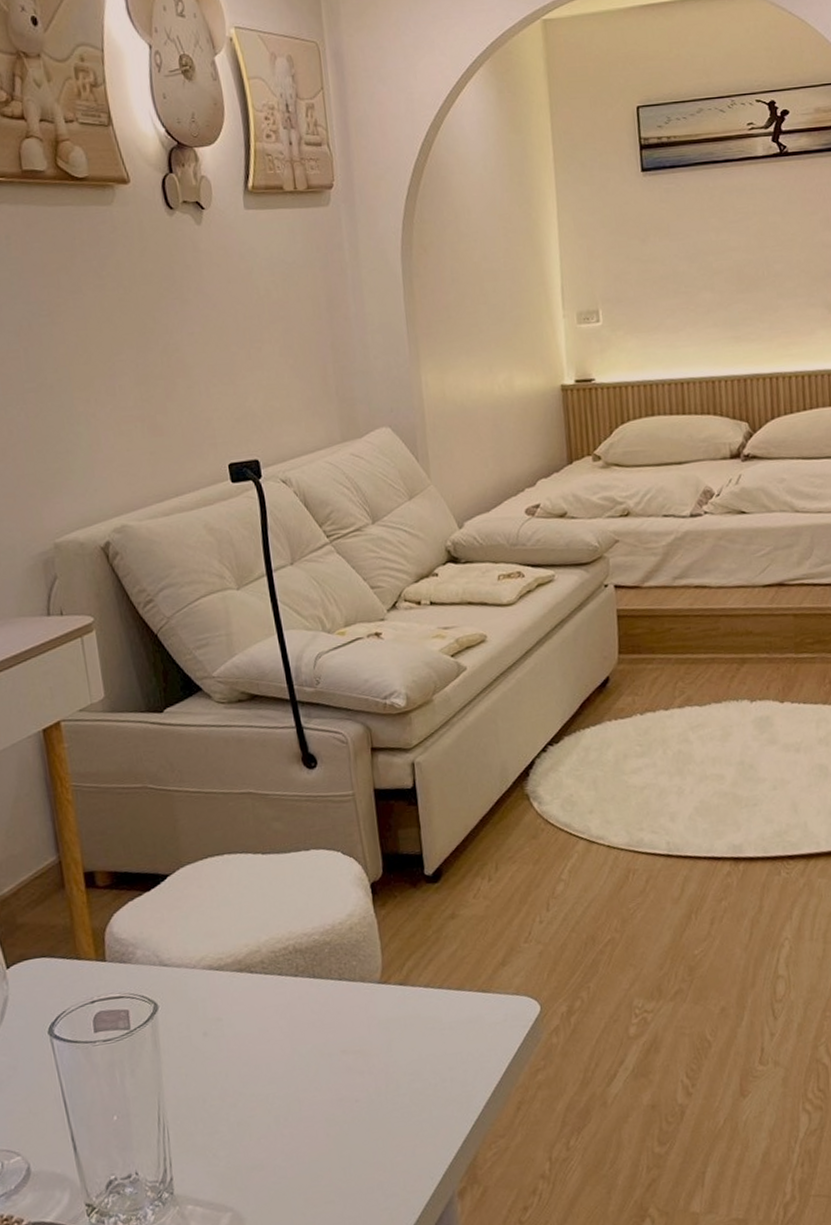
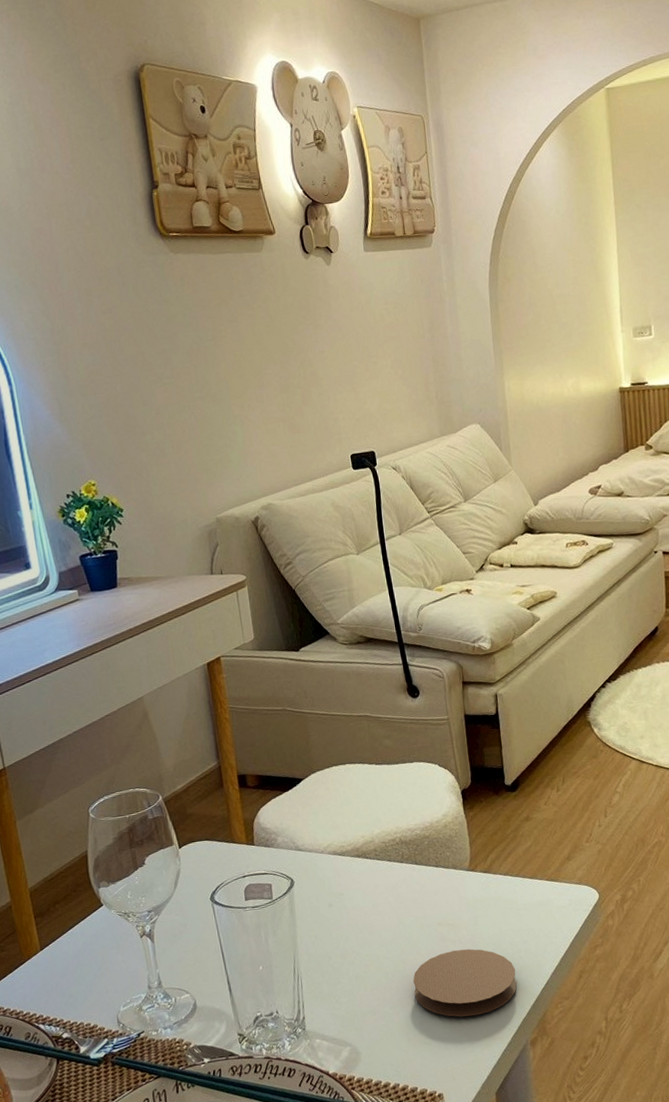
coaster: none [311,1080,441,1167] -> present [413,949,517,1017]

